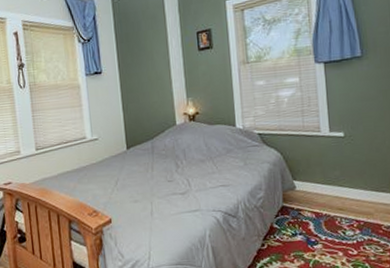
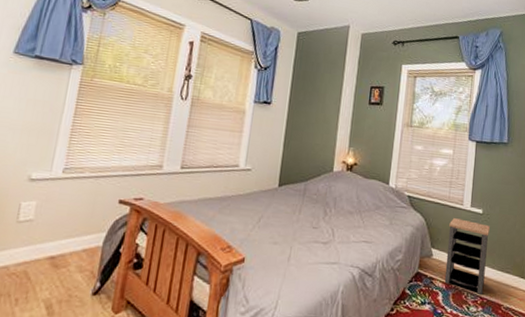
side table: none [308,146,359,218] -> present [444,218,490,294]

